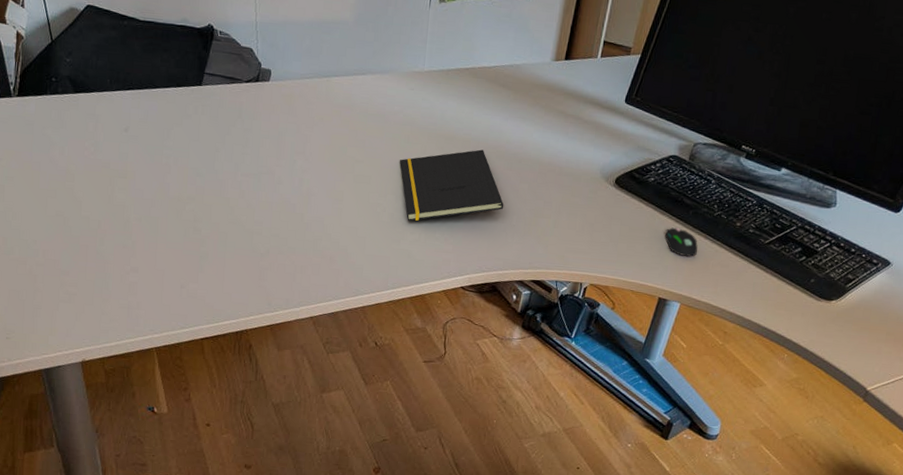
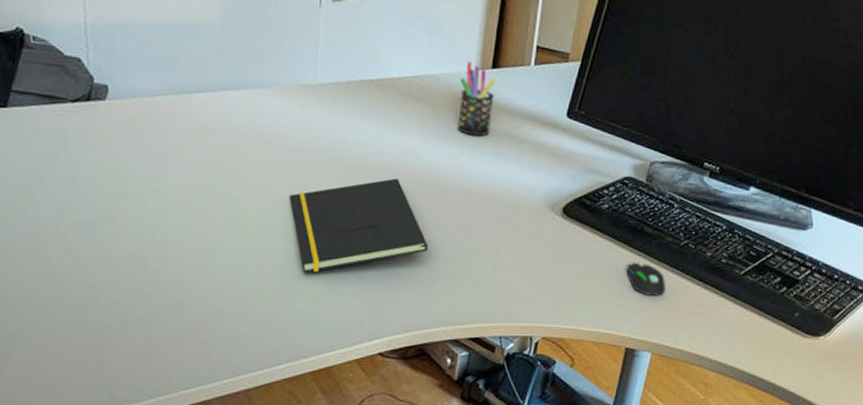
pen holder: none [532,53,567,117] -> present [457,61,496,136]

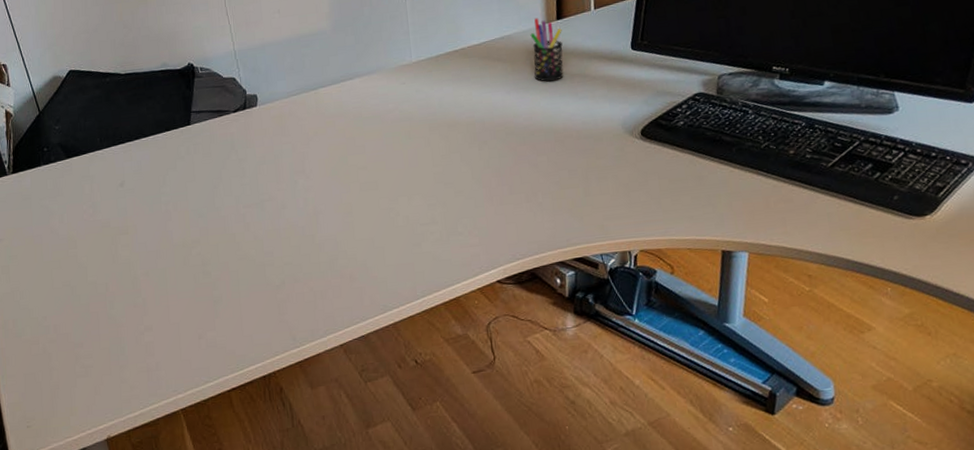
notepad: present [288,178,429,273] -> none [404,129,526,221]
mouse: present [626,262,665,296] -> none [710,169,753,199]

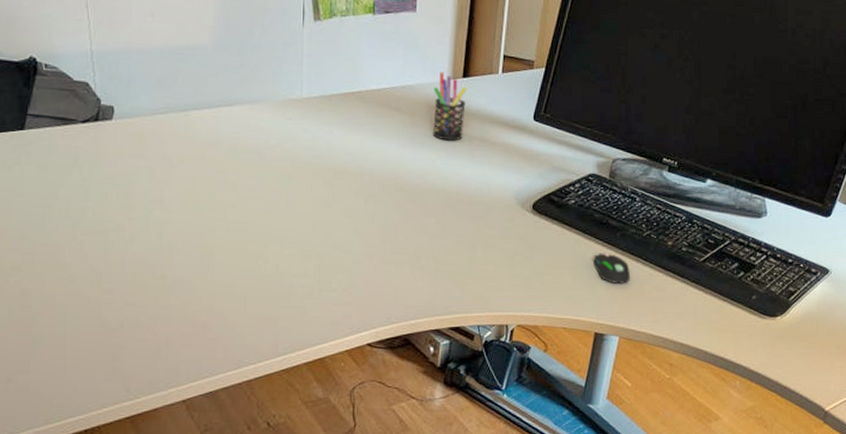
mouse: none [710,169,753,199] -> present [593,253,630,283]

